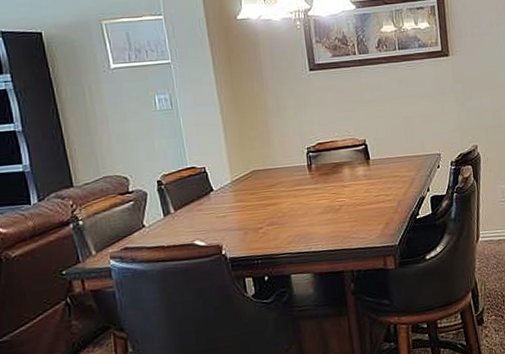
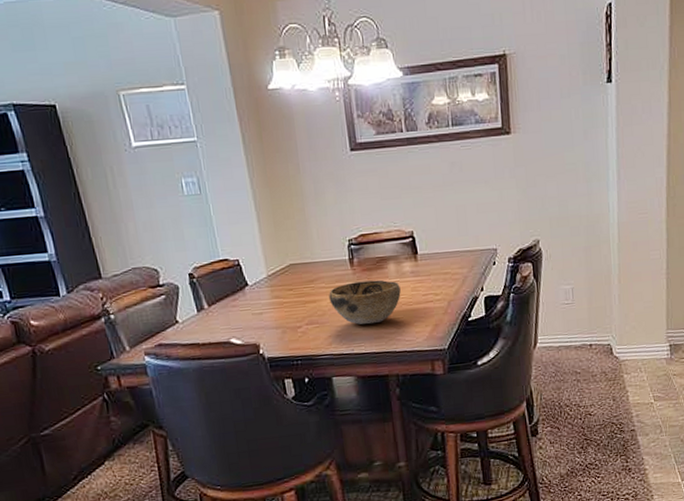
decorative bowl: none [288,183,355,225] -> present [329,279,401,325]

